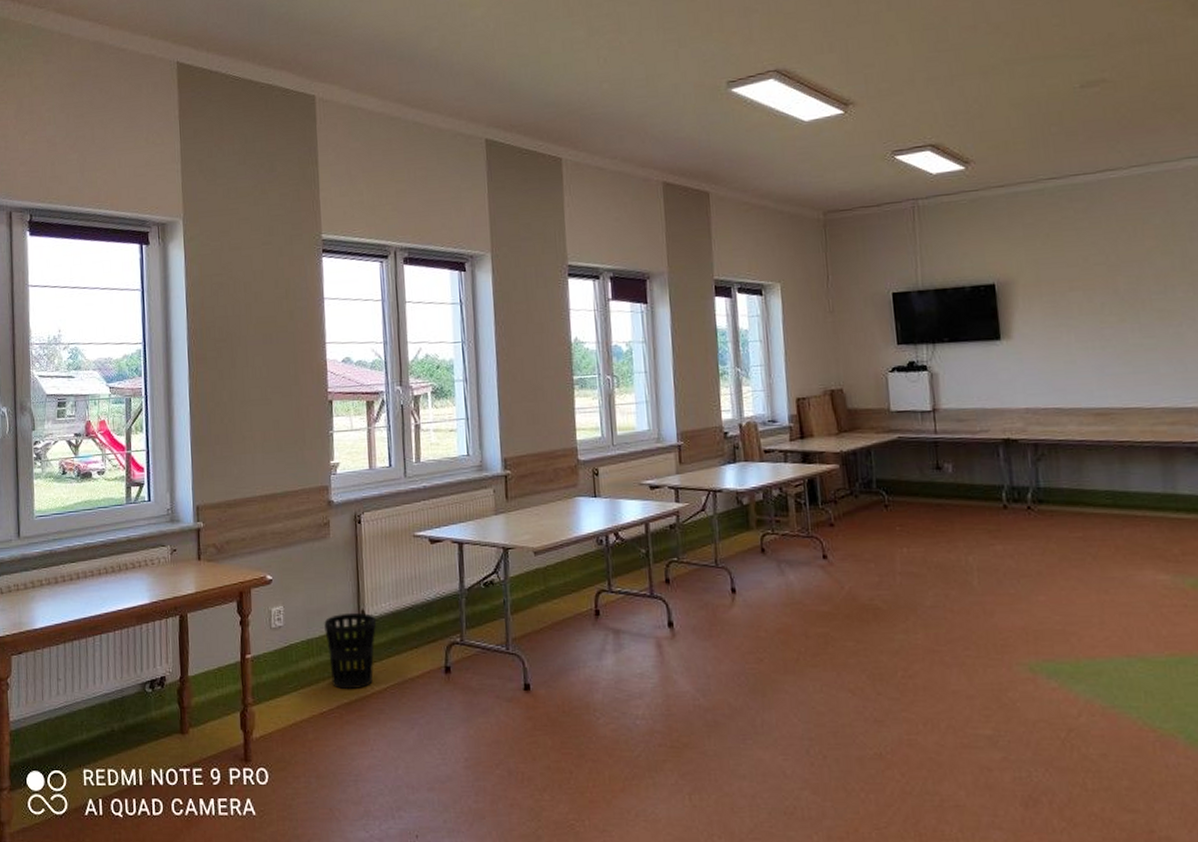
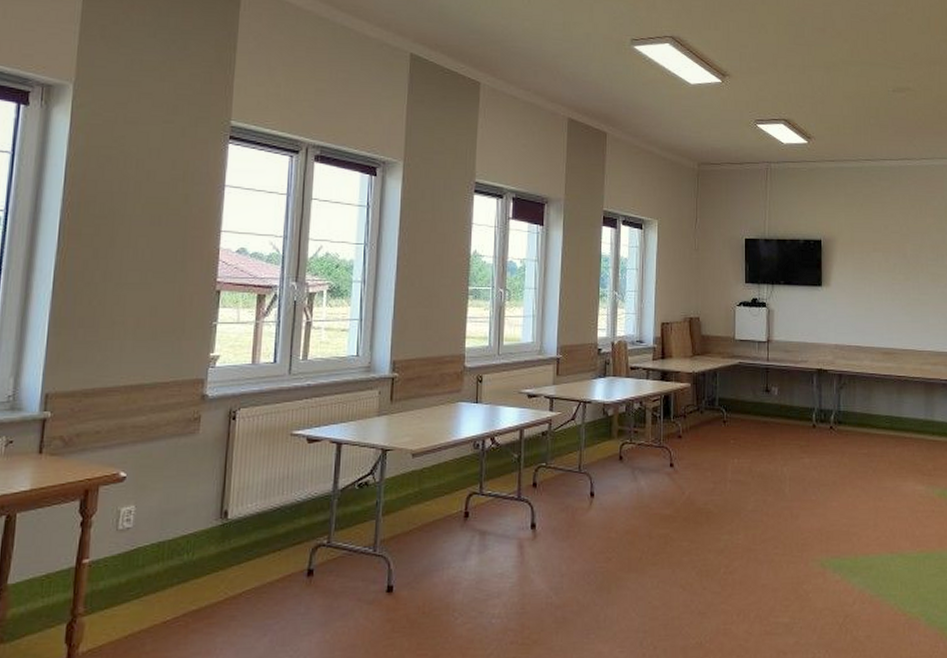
wastebasket: present [324,612,377,690] -> none [180,513,240,596]

